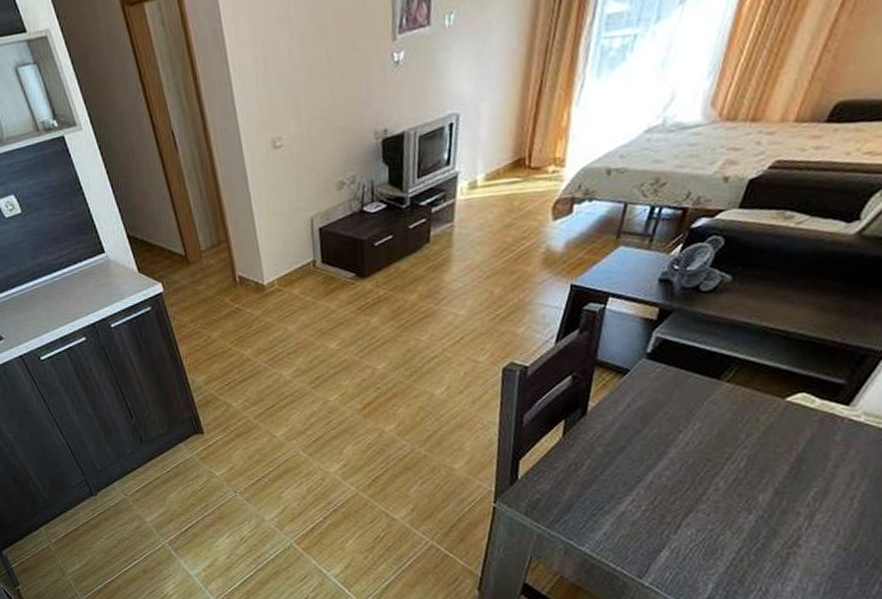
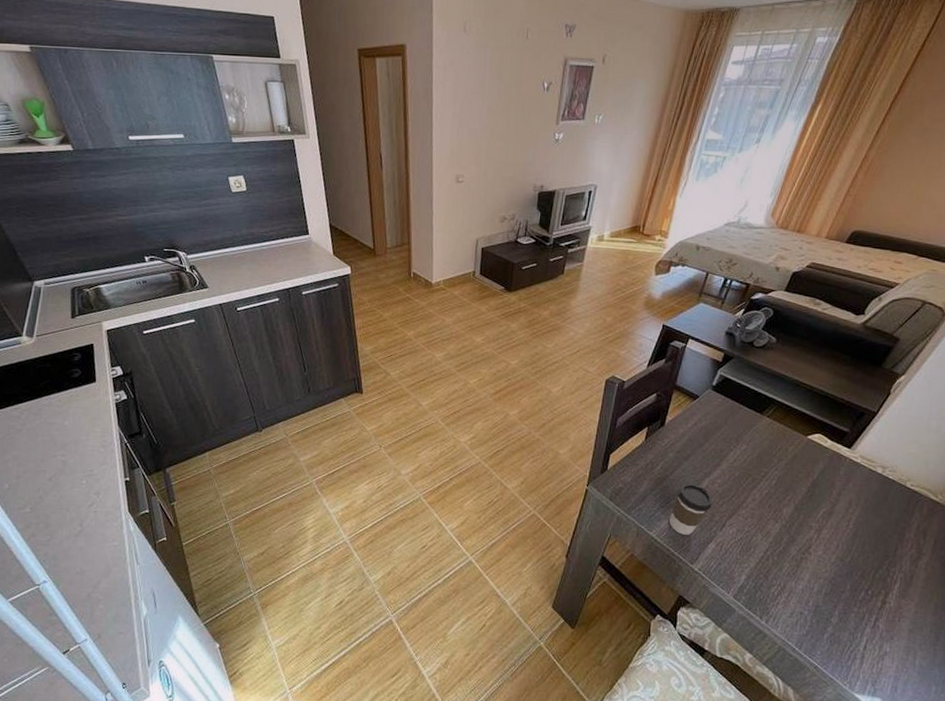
coffee cup: none [606,480,660,545] -> present [670,483,712,535]

